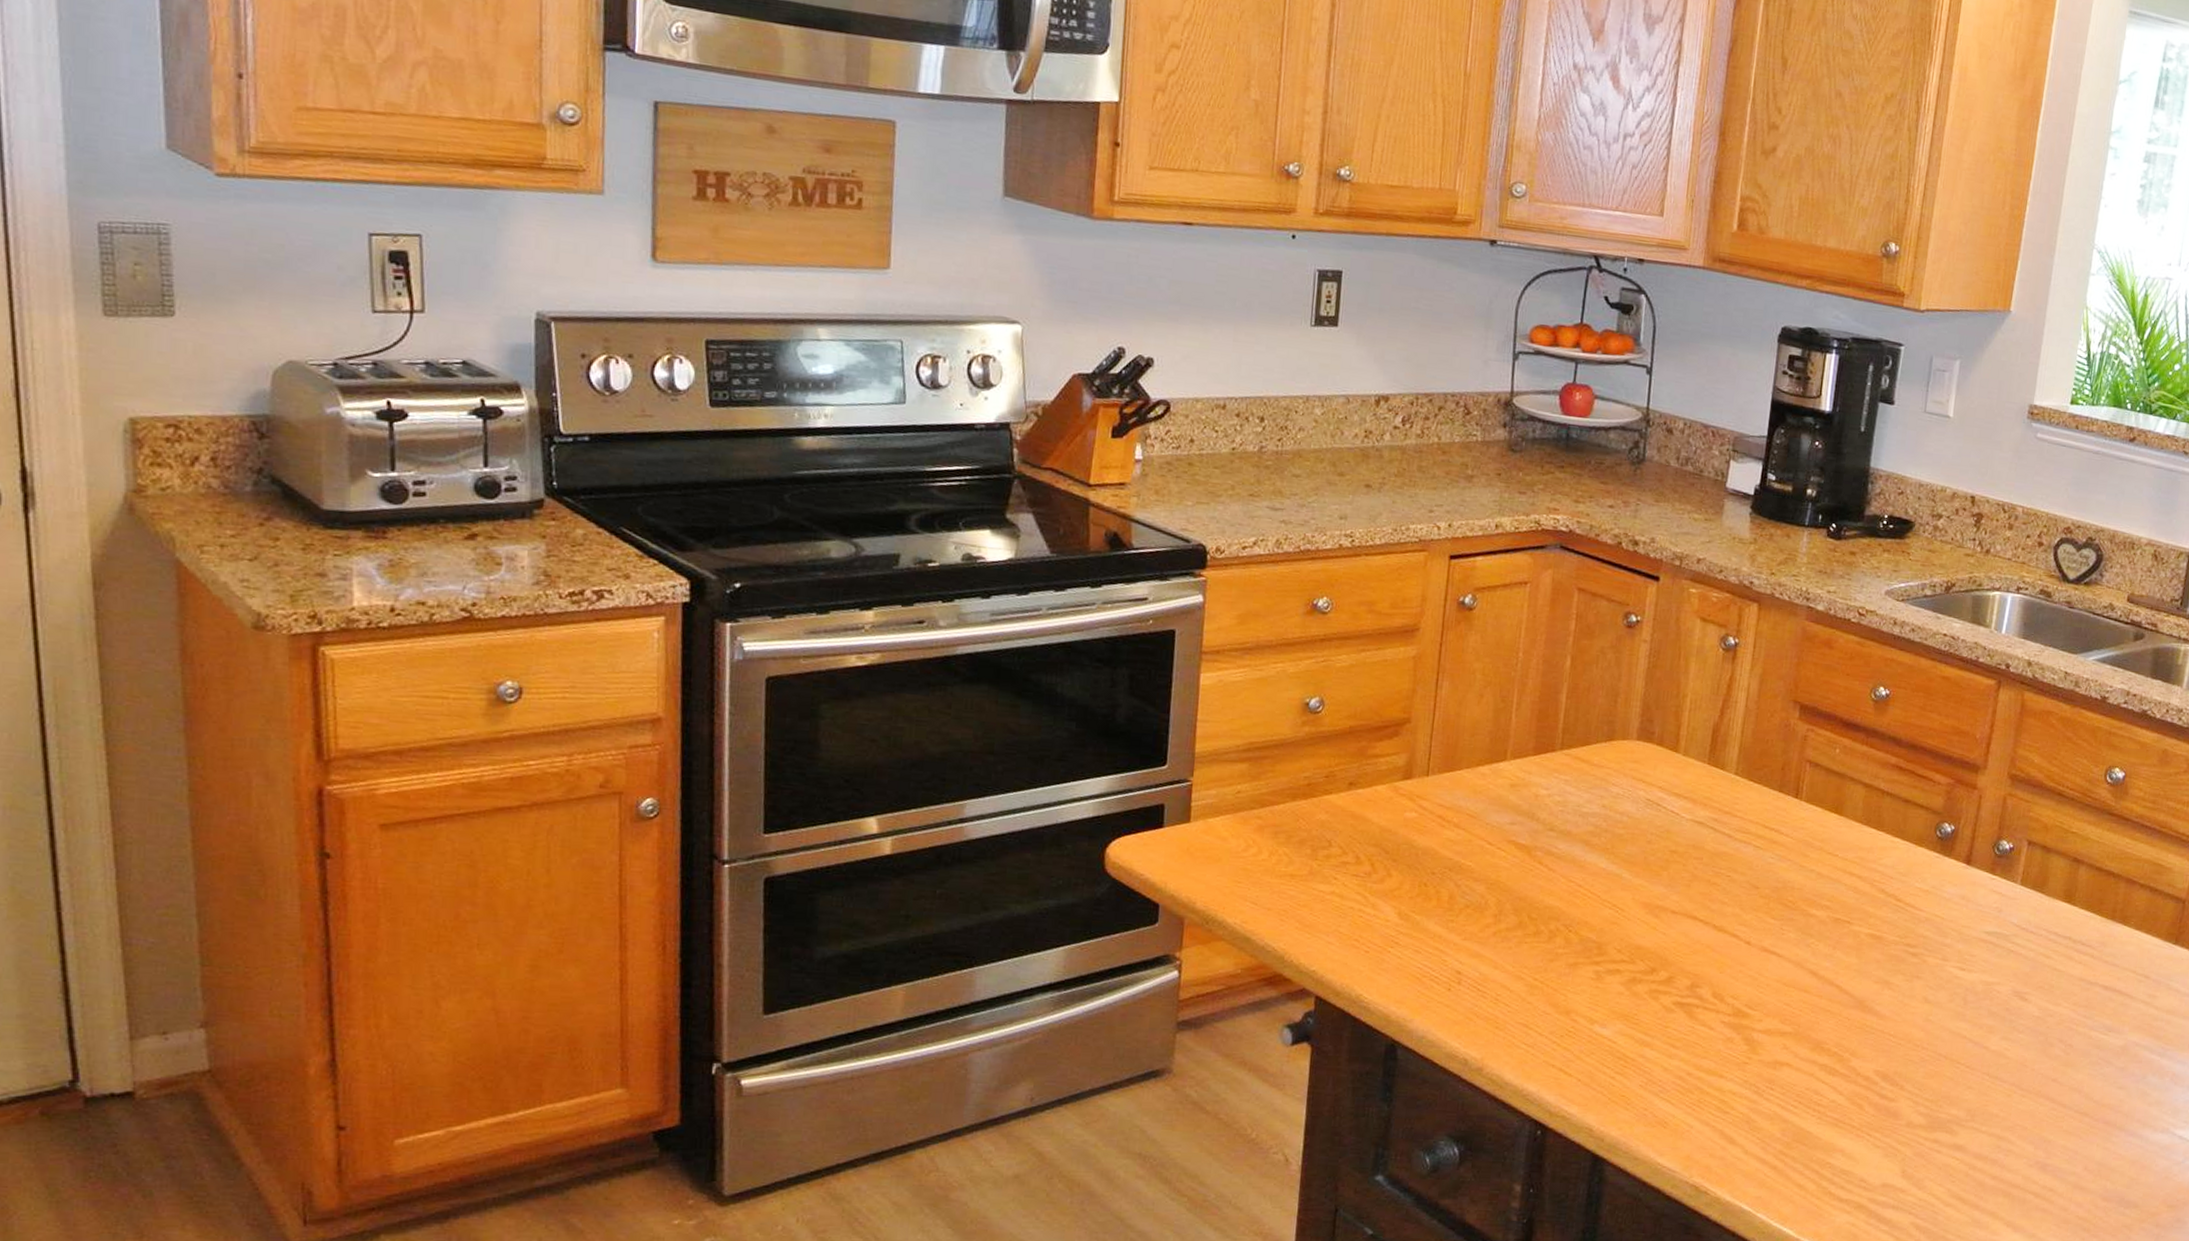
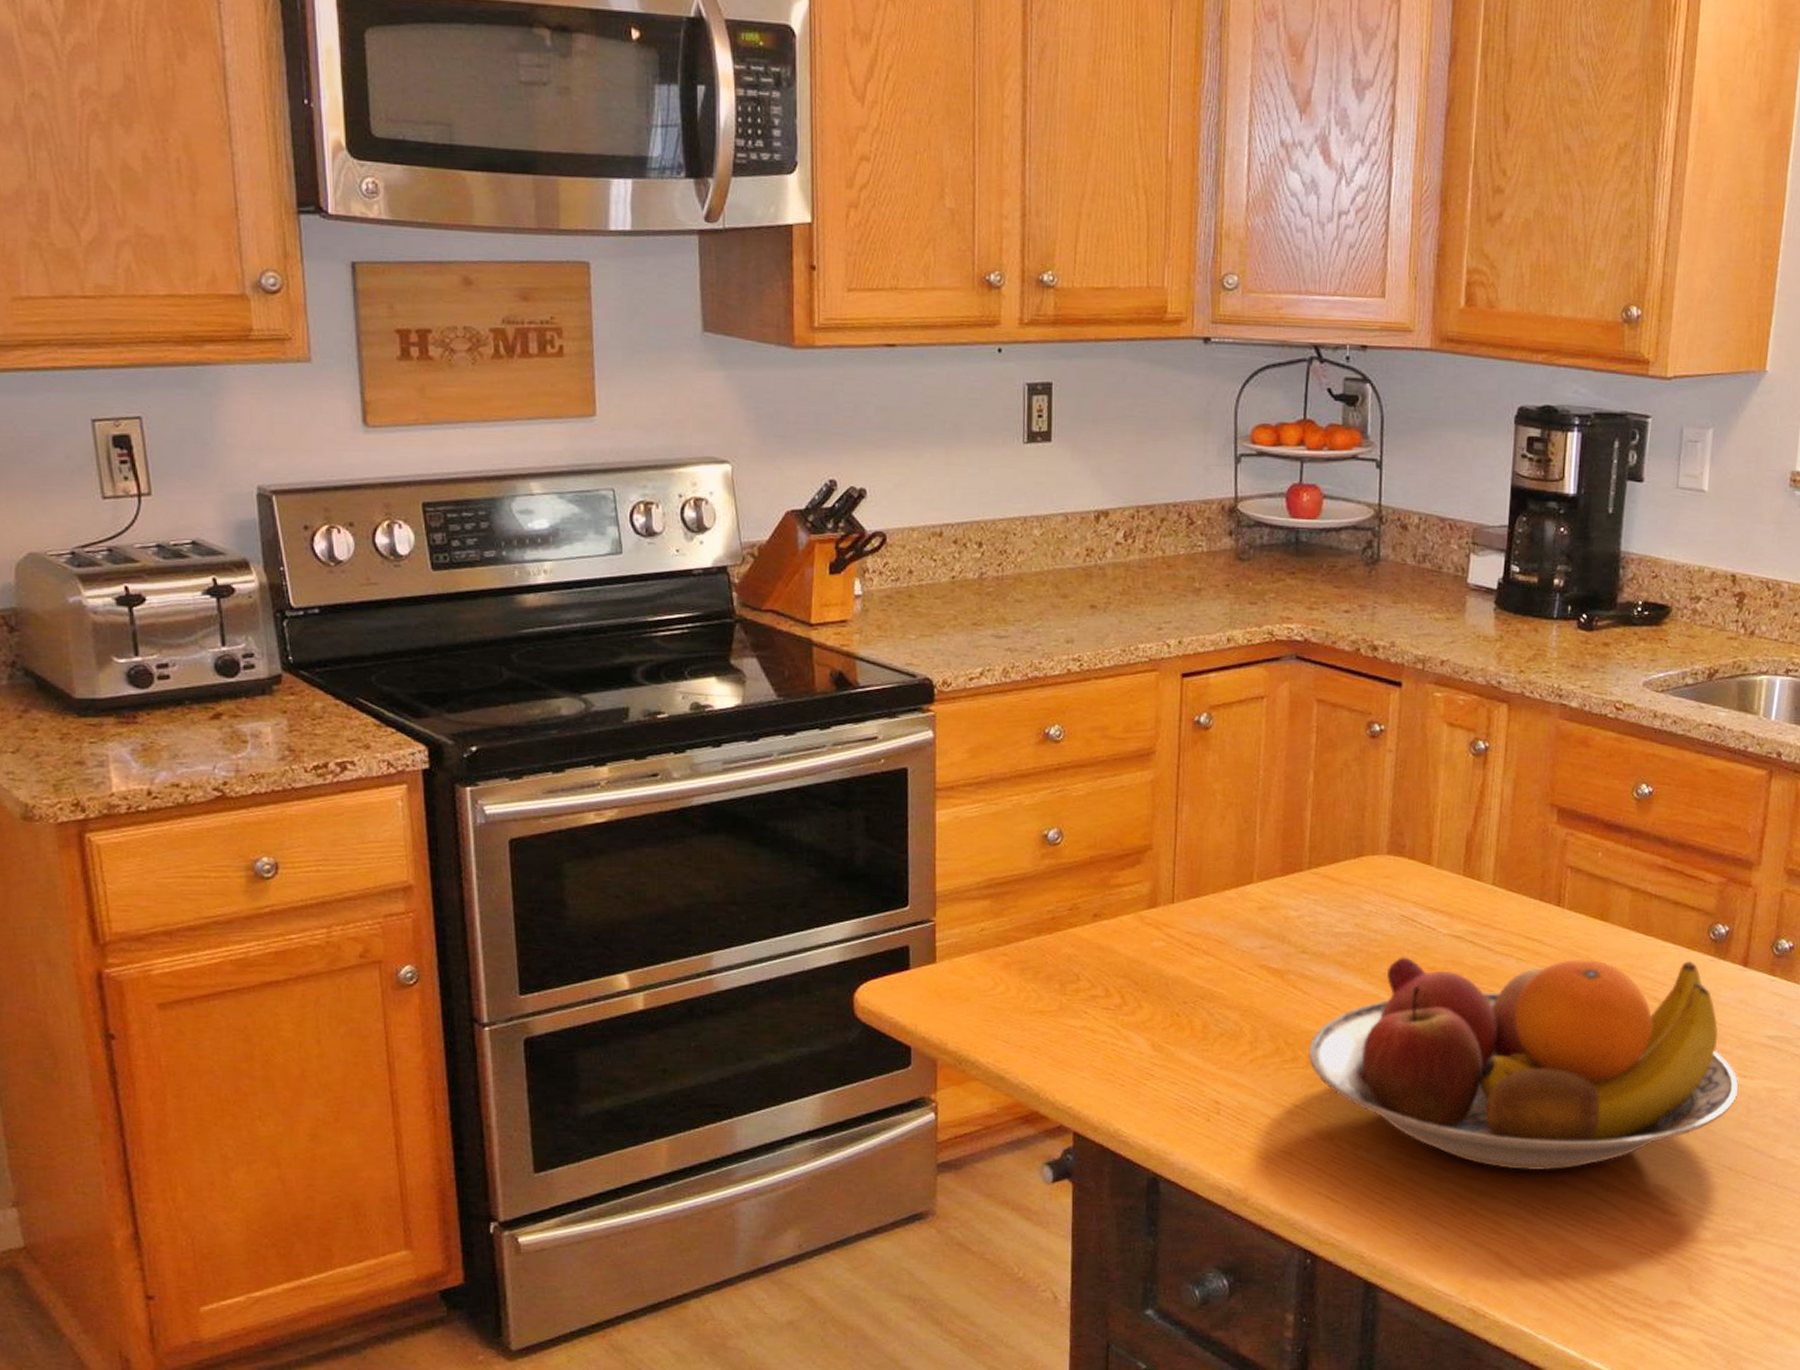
fruit bowl: none [1550,839,1958,1053] -> present [1308,957,1739,1171]

